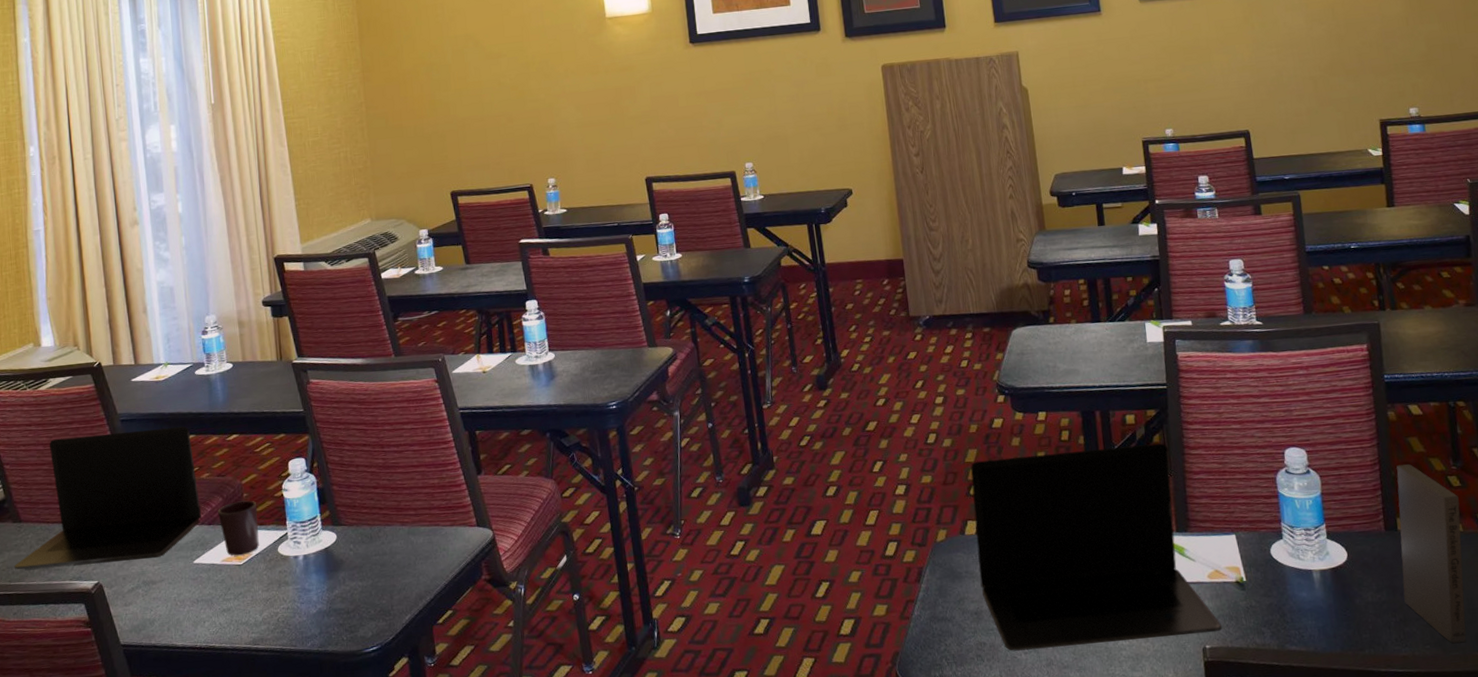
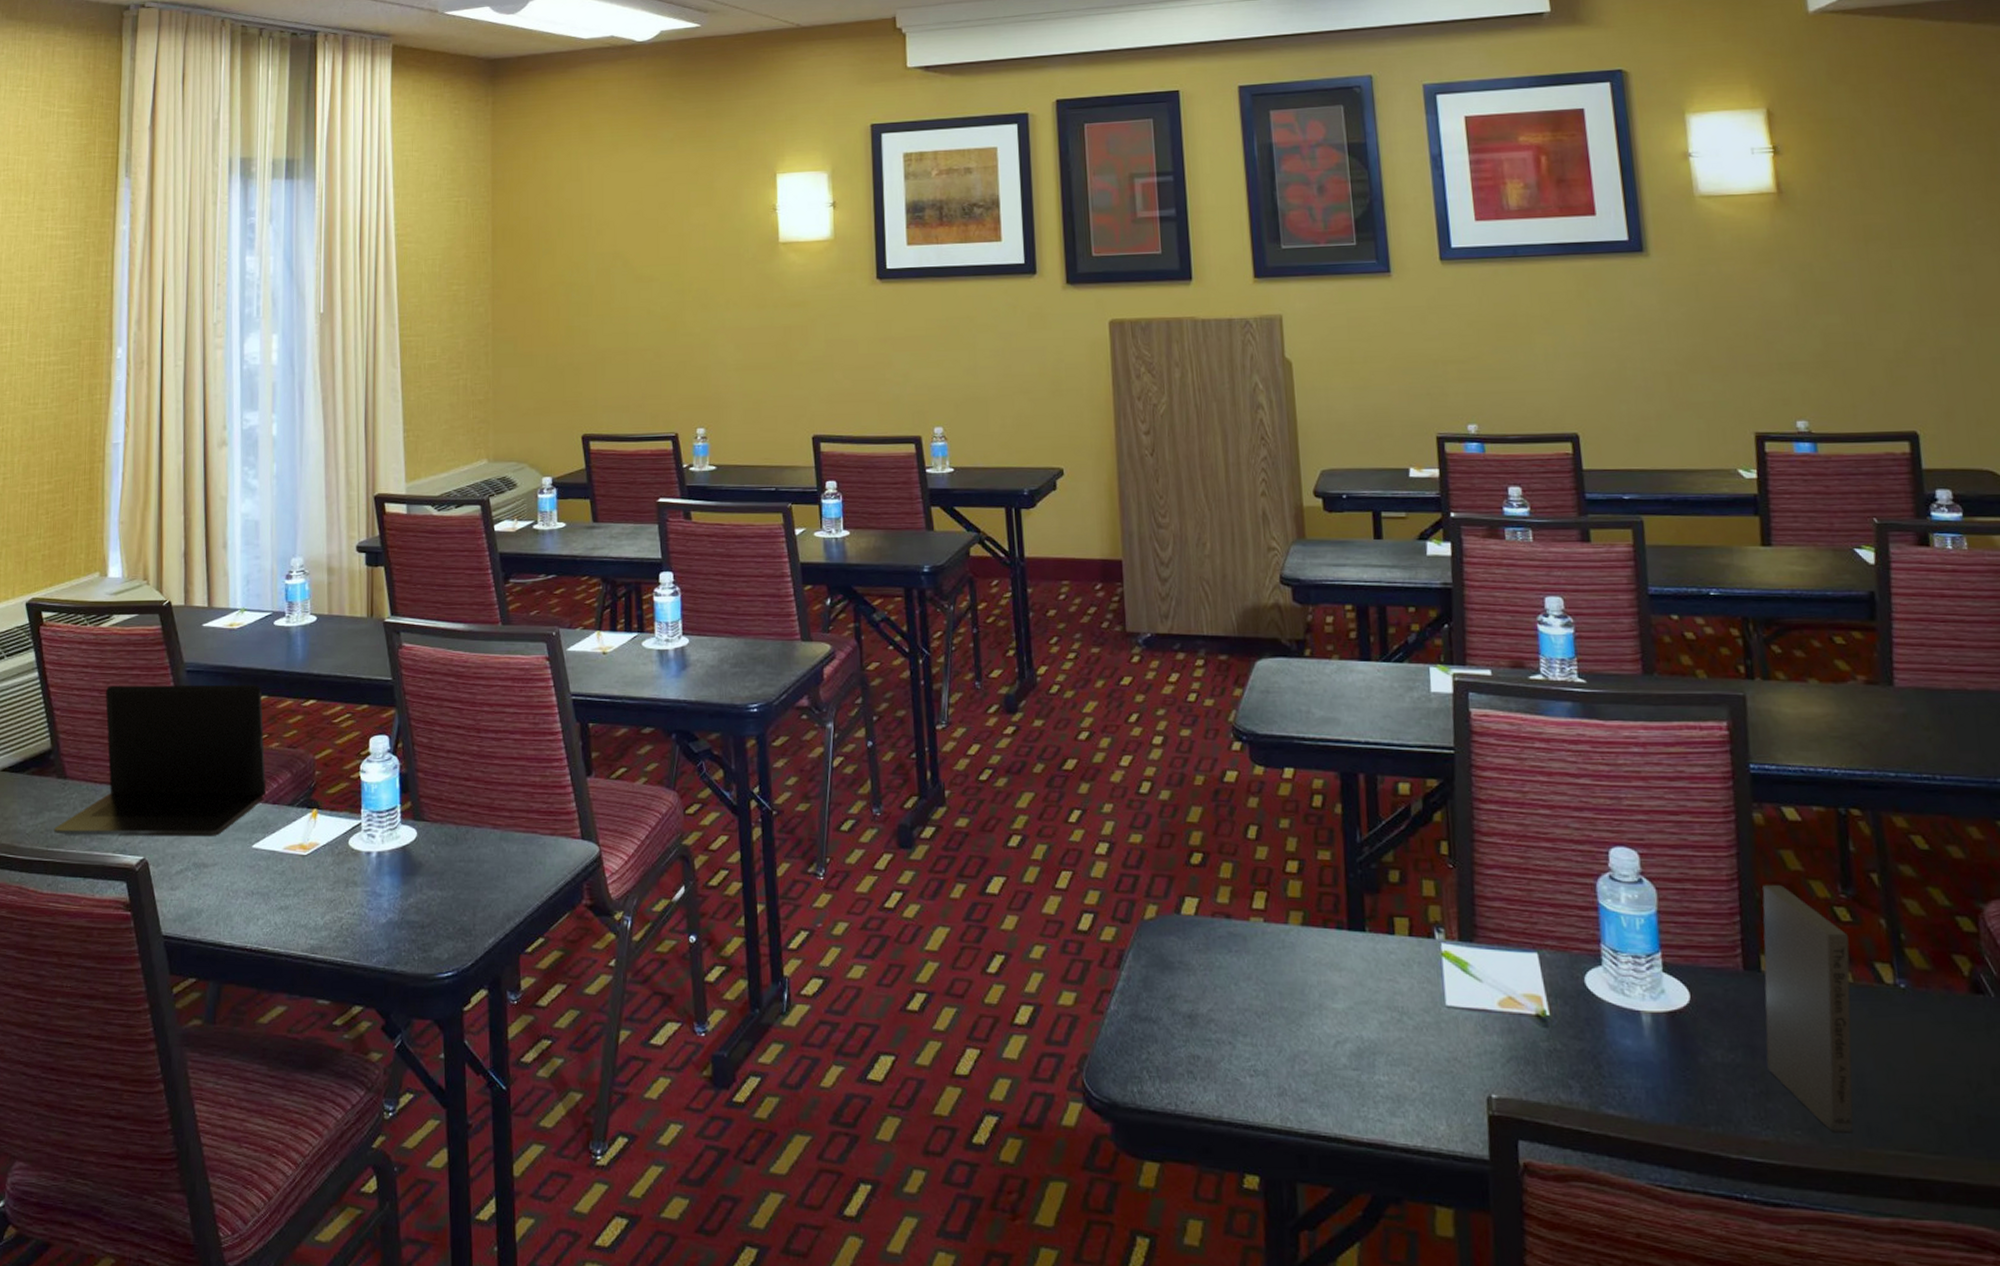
mug: present [218,500,259,555] -> none [285,779,330,843]
laptop computer: present [970,443,1223,651] -> none [1192,822,1515,1079]

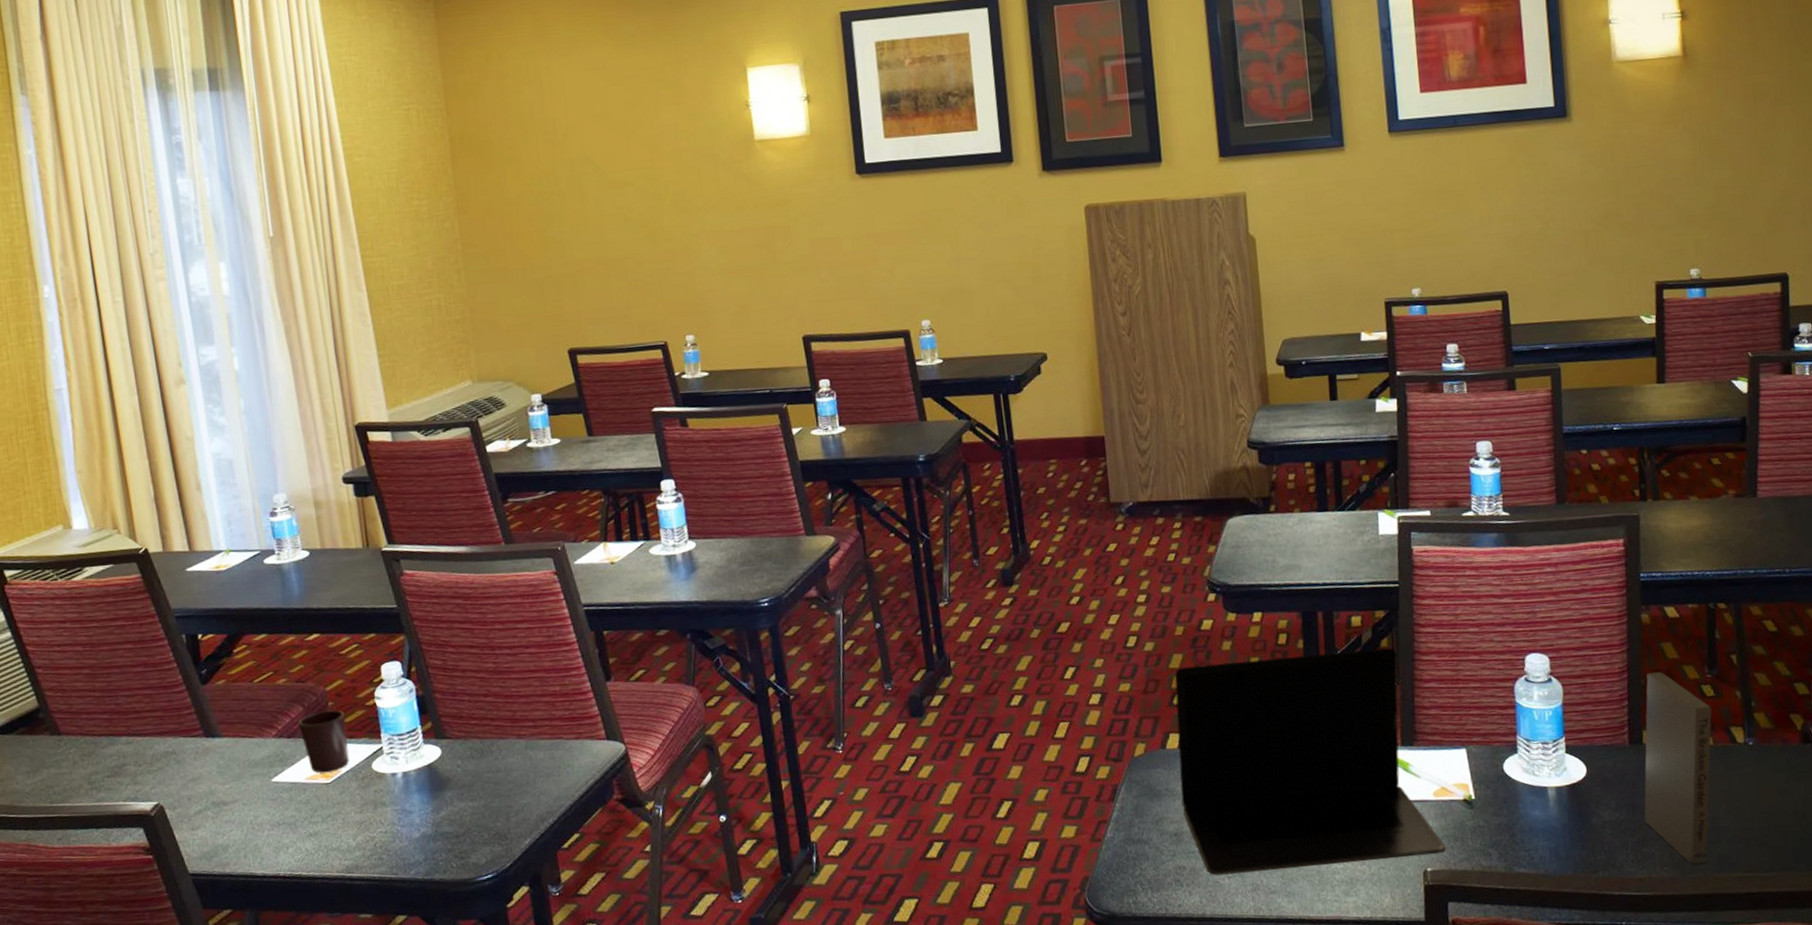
laptop computer: present [53,684,267,836] -> none [55,624,280,790]
mug: none [285,779,330,843] -> present [298,709,350,772]
laptop computer: none [1192,822,1515,1079] -> present [1174,648,1446,876]

